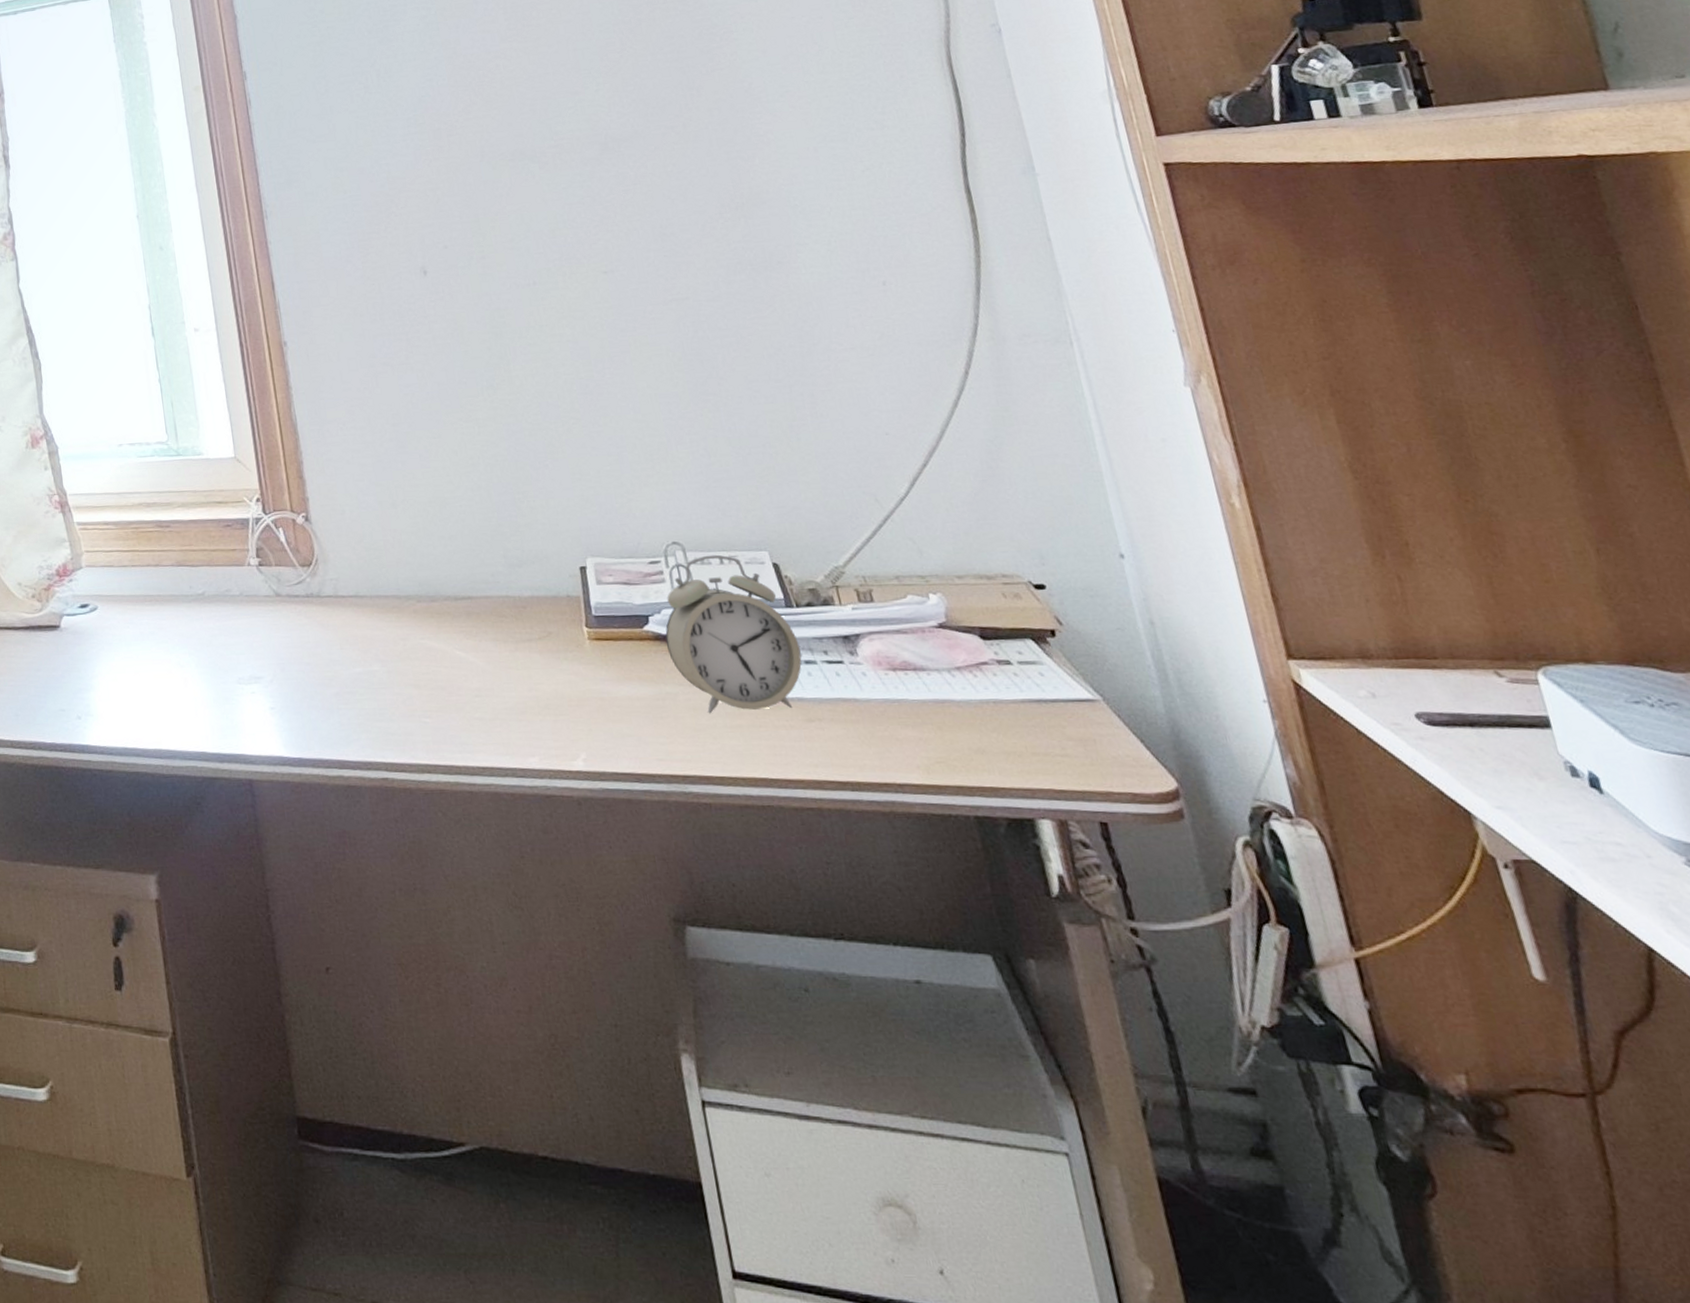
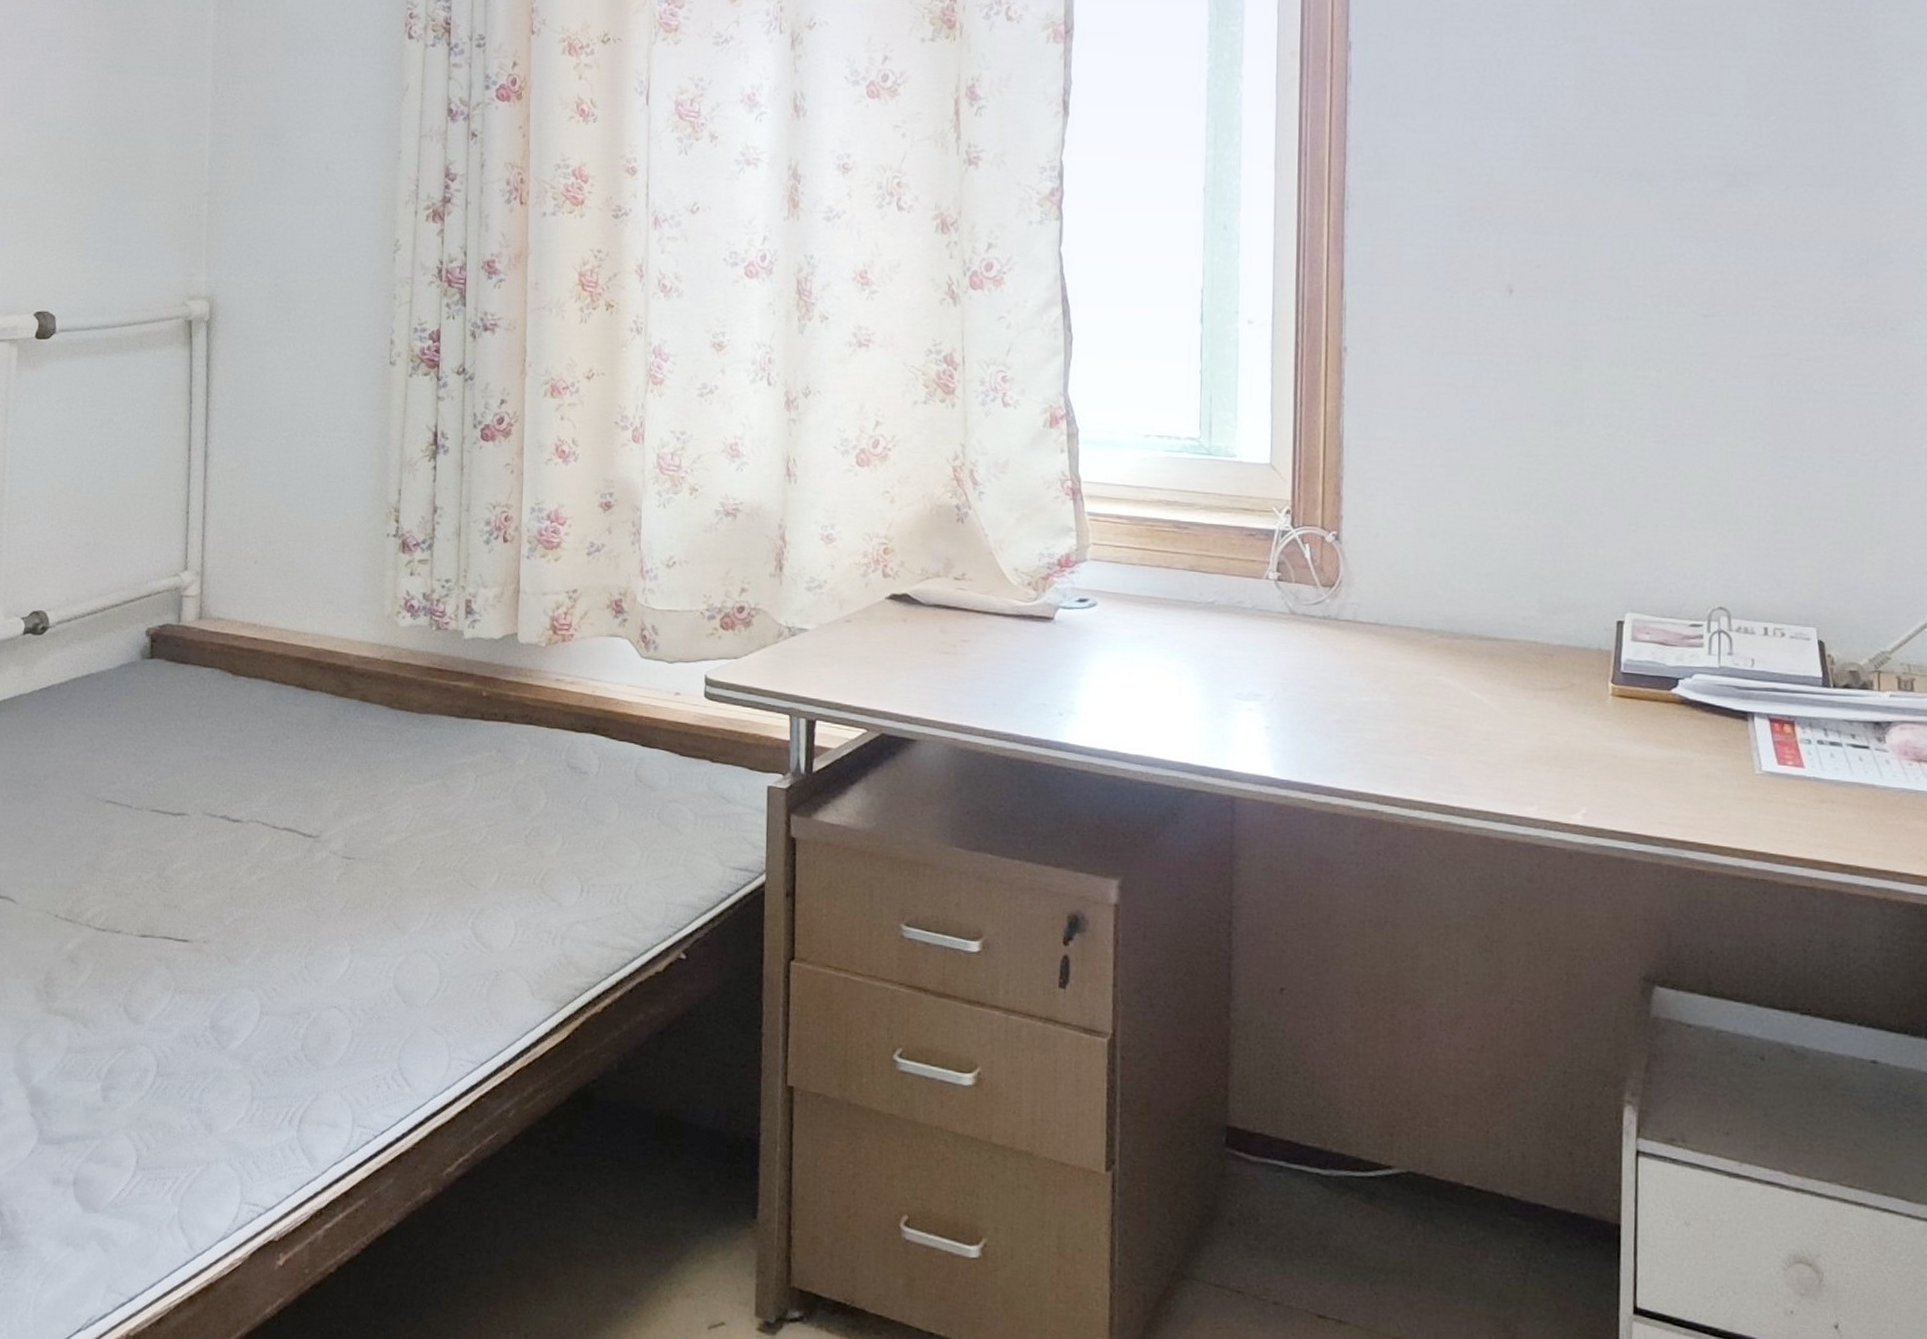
alarm clock: present [665,554,802,714] -> none [1692,624,1828,788]

